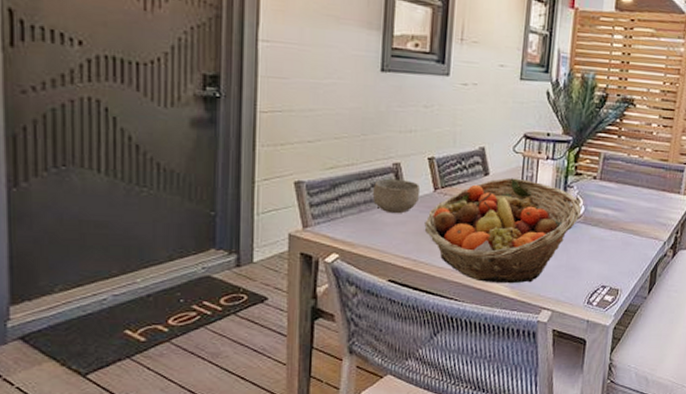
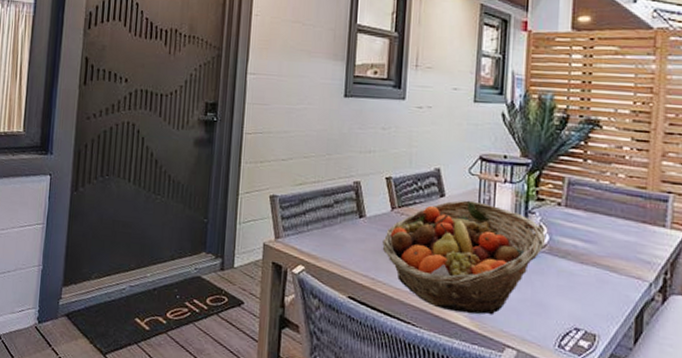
bowl: present [372,179,421,214] -> none [335,196,379,231]

